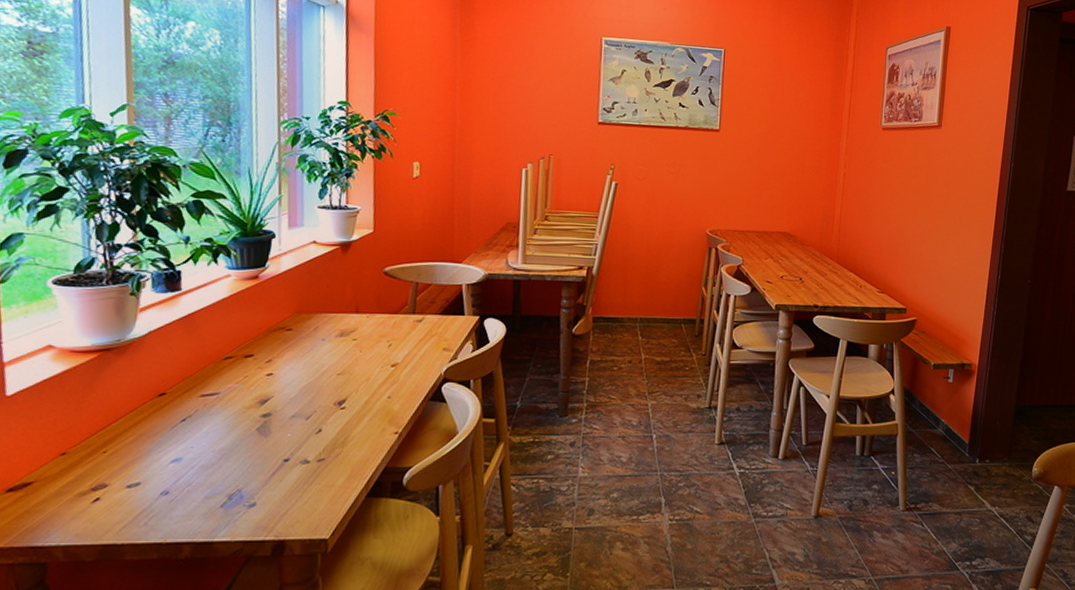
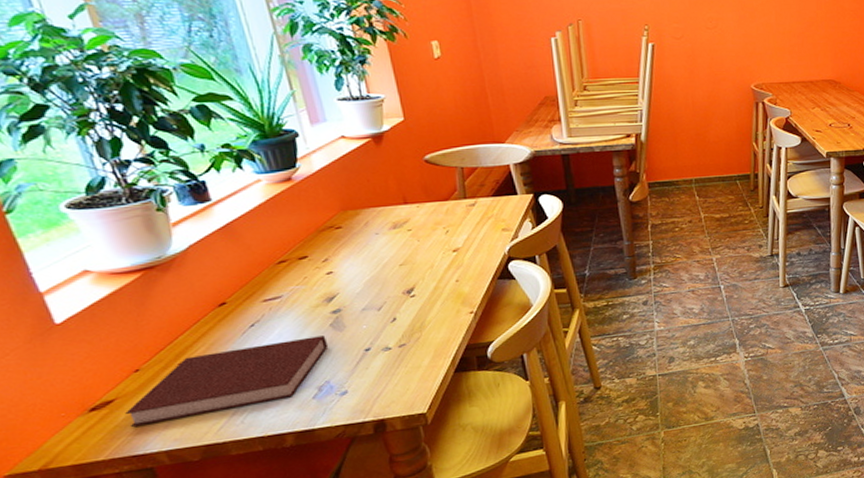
notebook: none [38,439,250,516] -> present [125,335,327,428]

